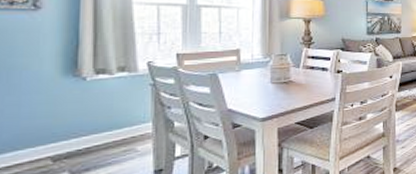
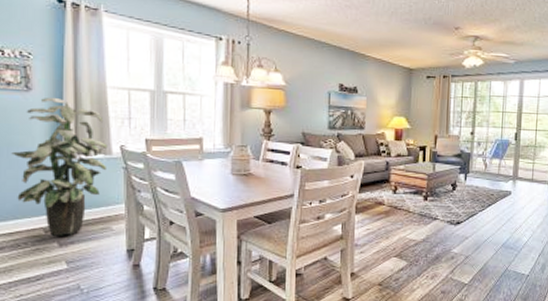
indoor plant: none [12,16,133,165] -> present [11,98,108,236]

